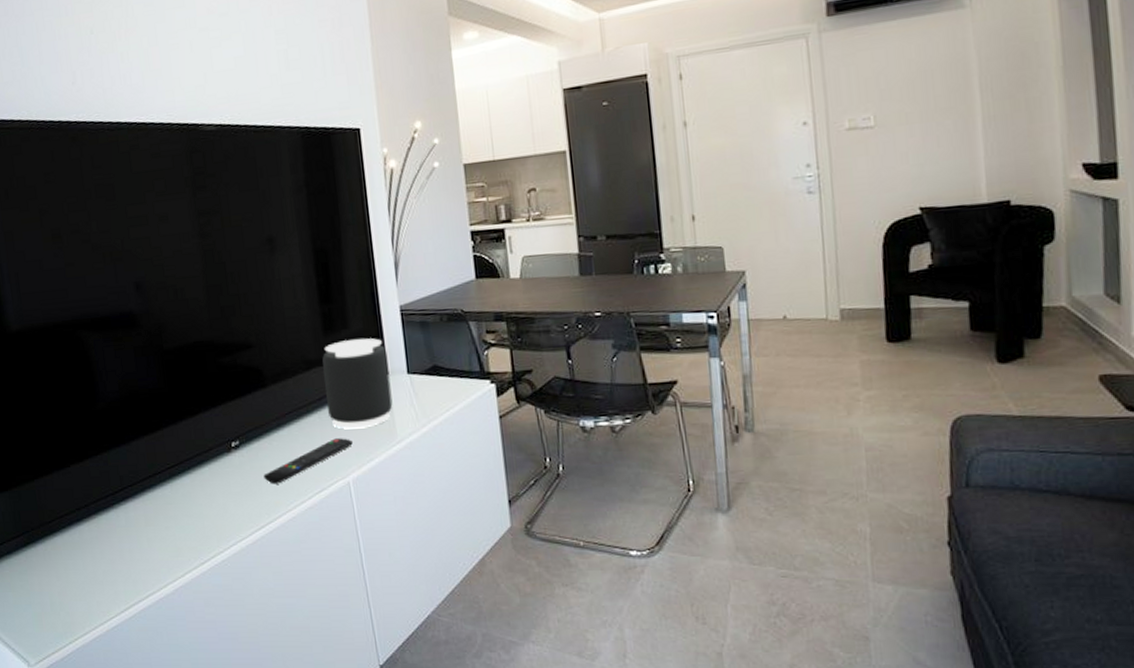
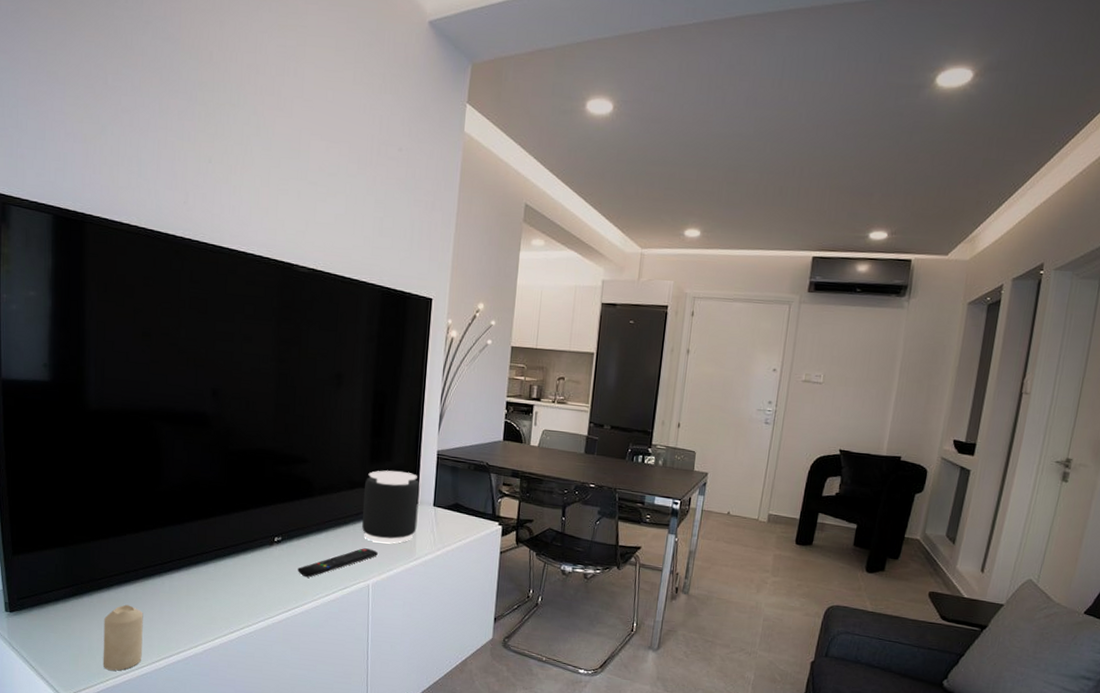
candle: none [61,547,109,627] -> present [103,604,143,671]

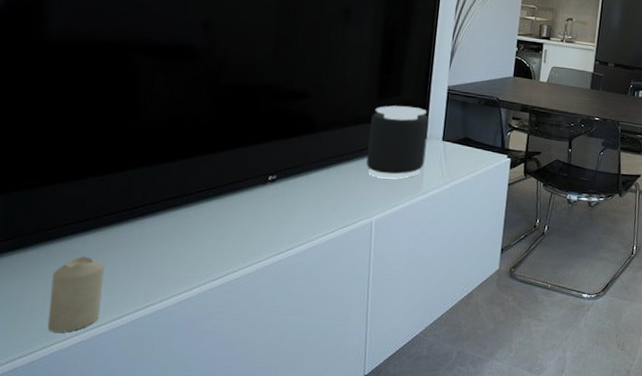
remote control: present [297,548,378,578] -> none [293,184,383,217]

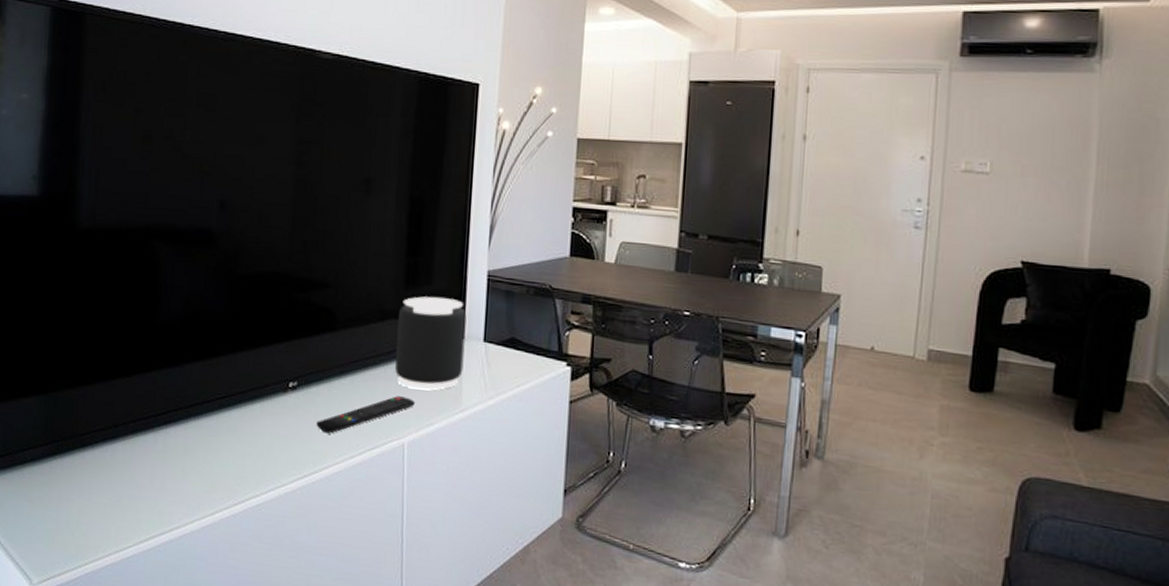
candle: present [47,256,105,333] -> none [82,467,132,552]
remote control: none [293,184,383,217] -> present [316,396,415,434]

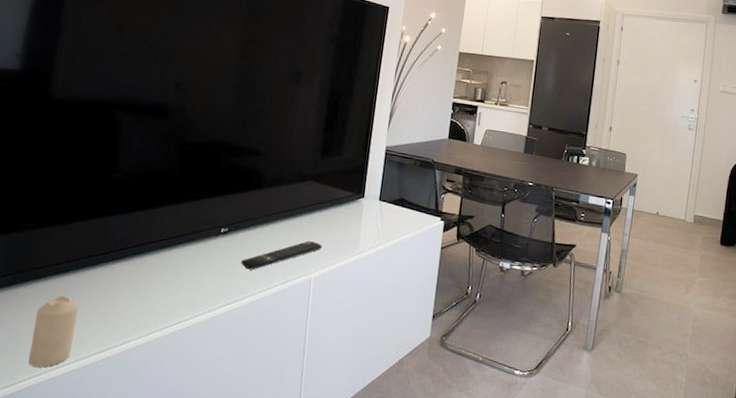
candle: none [82,467,132,552] -> present [28,295,79,368]
speaker: present [395,296,467,390] -> none [308,164,368,237]

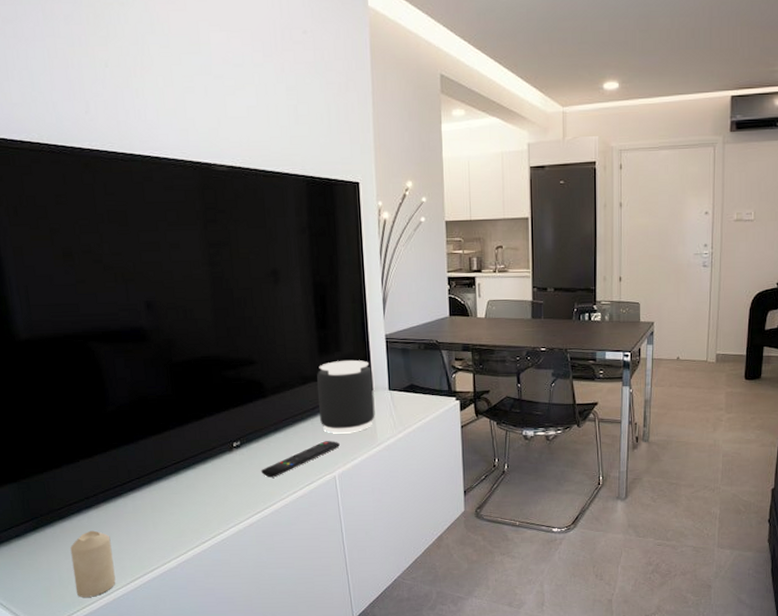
speaker: none [308,164,368,237] -> present [317,360,375,434]

